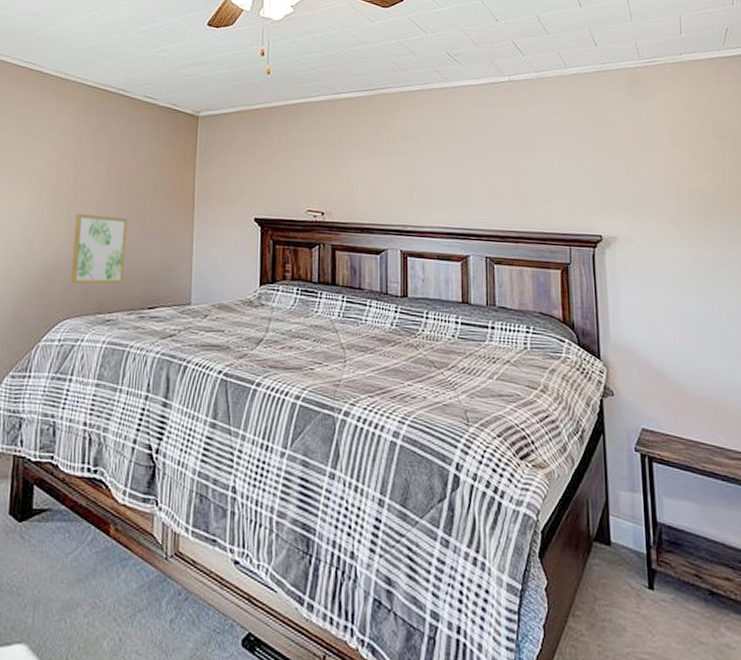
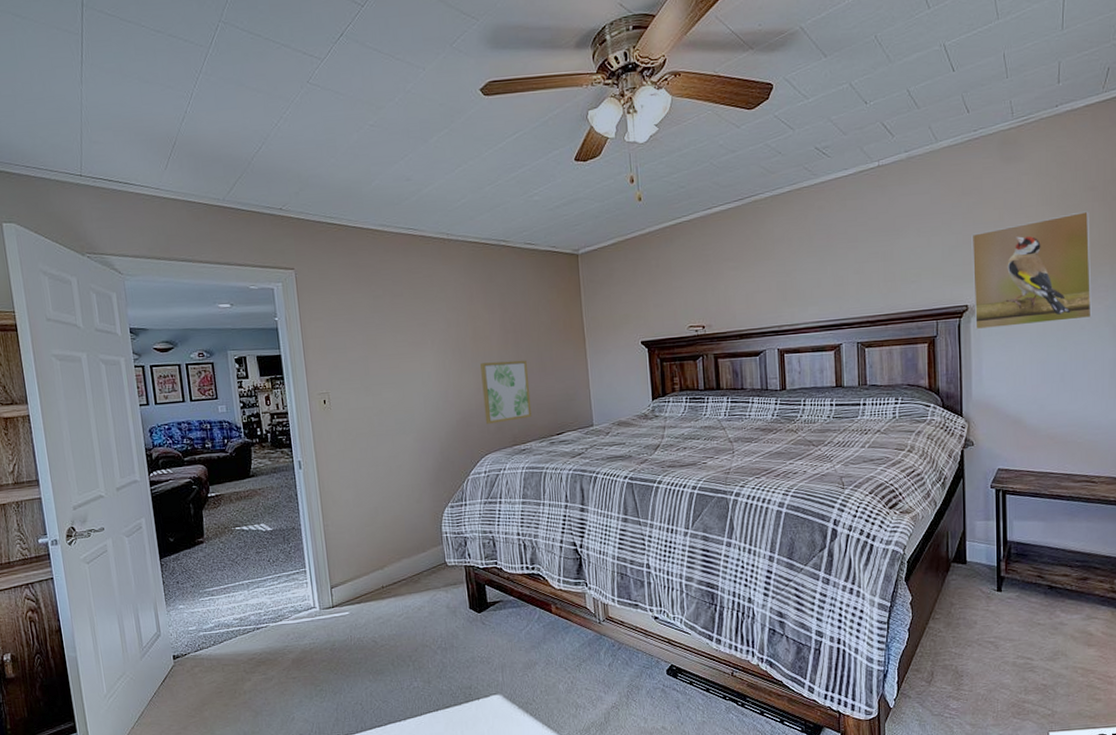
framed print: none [603,158,732,271] -> present [971,211,1092,330]

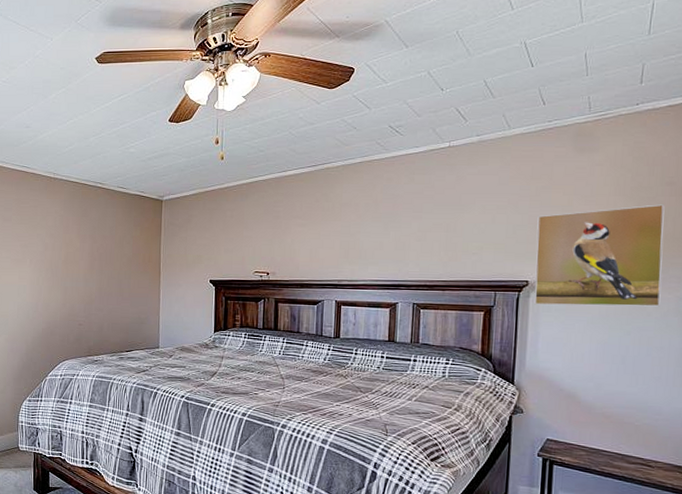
wall art: present [480,360,532,424] -> none [66,283,108,335]

